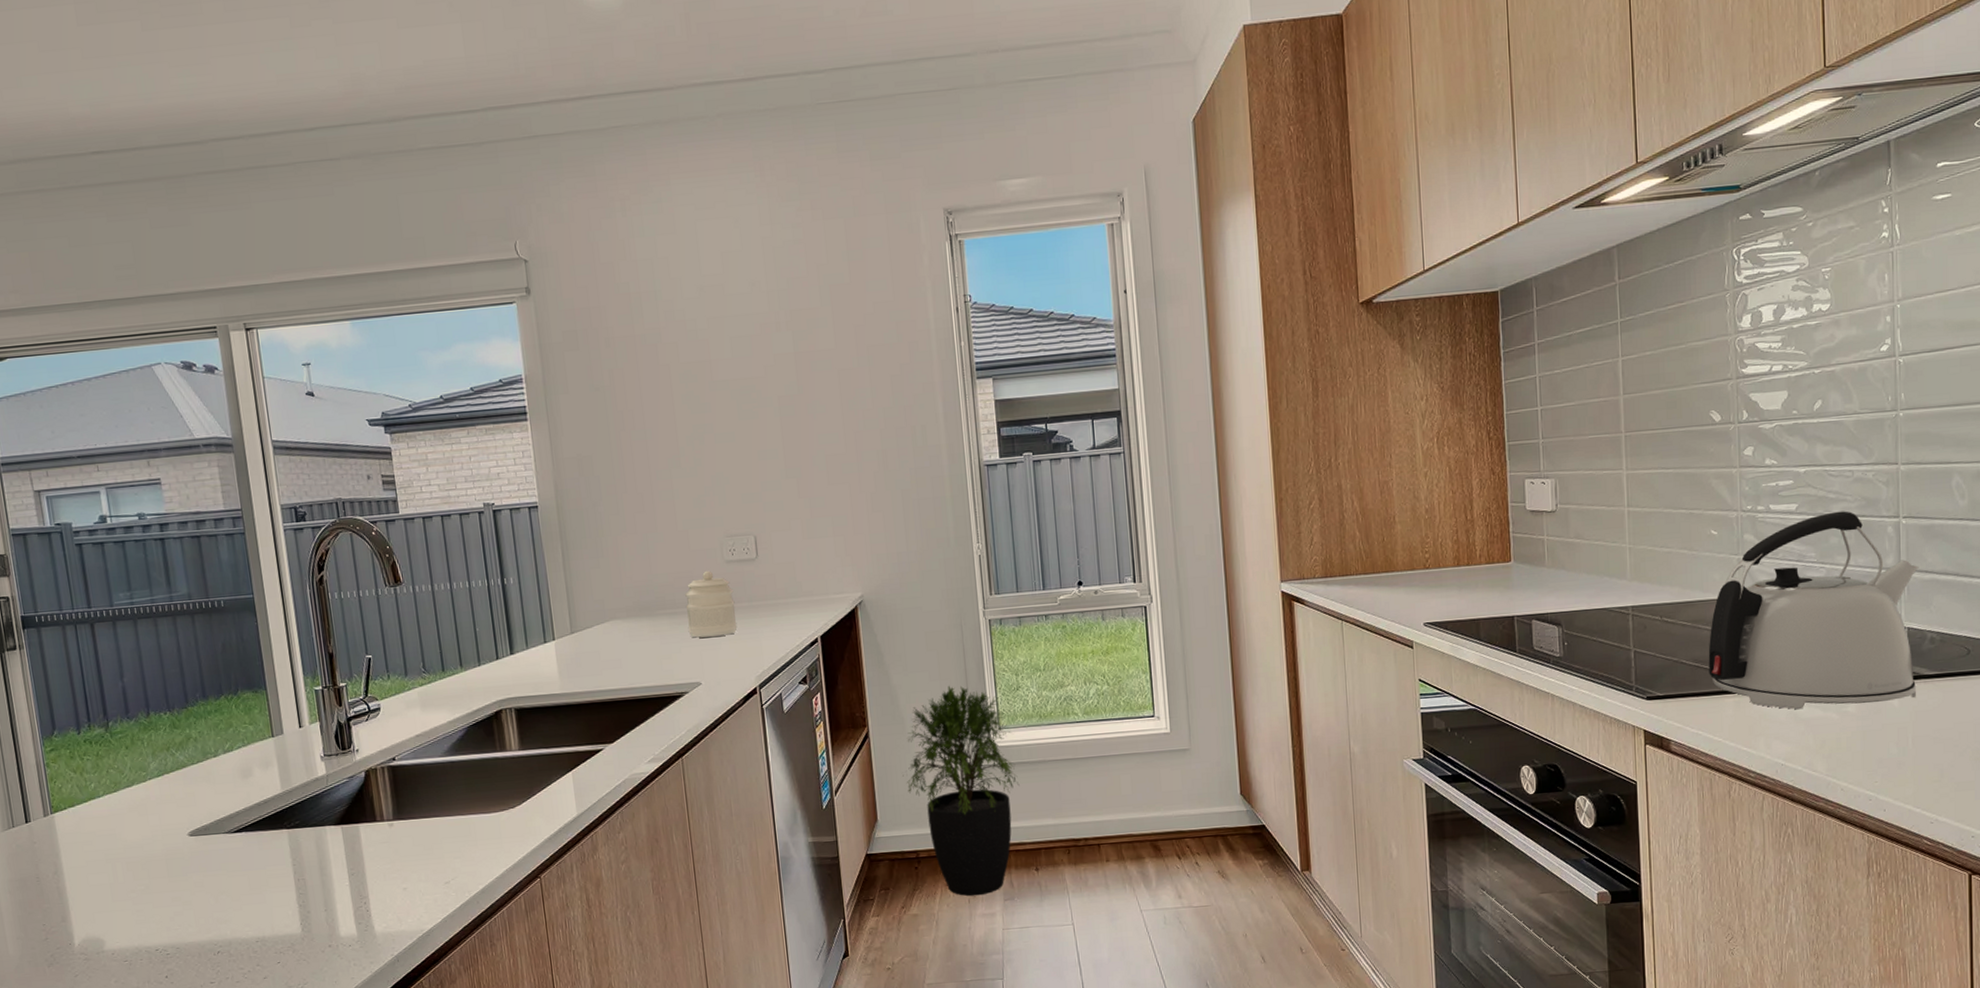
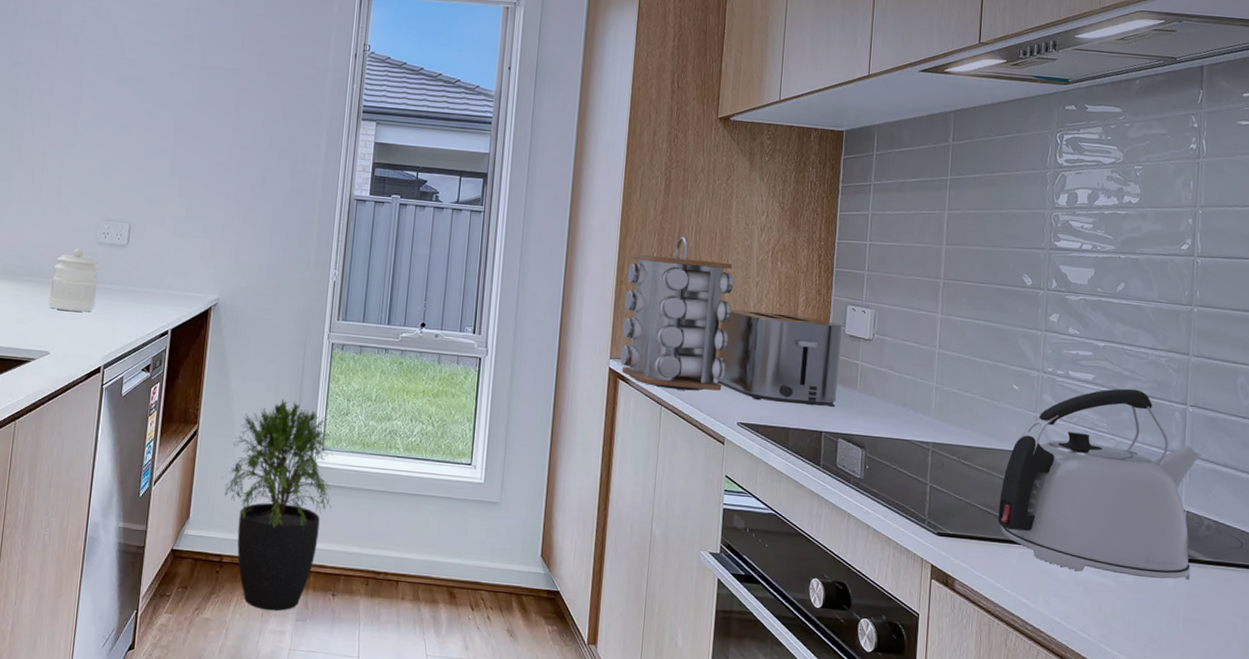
spice rack: none [1285,438,1405,602] -> present [620,235,734,391]
toaster: none [1393,499,1525,597] -> present [716,309,843,408]

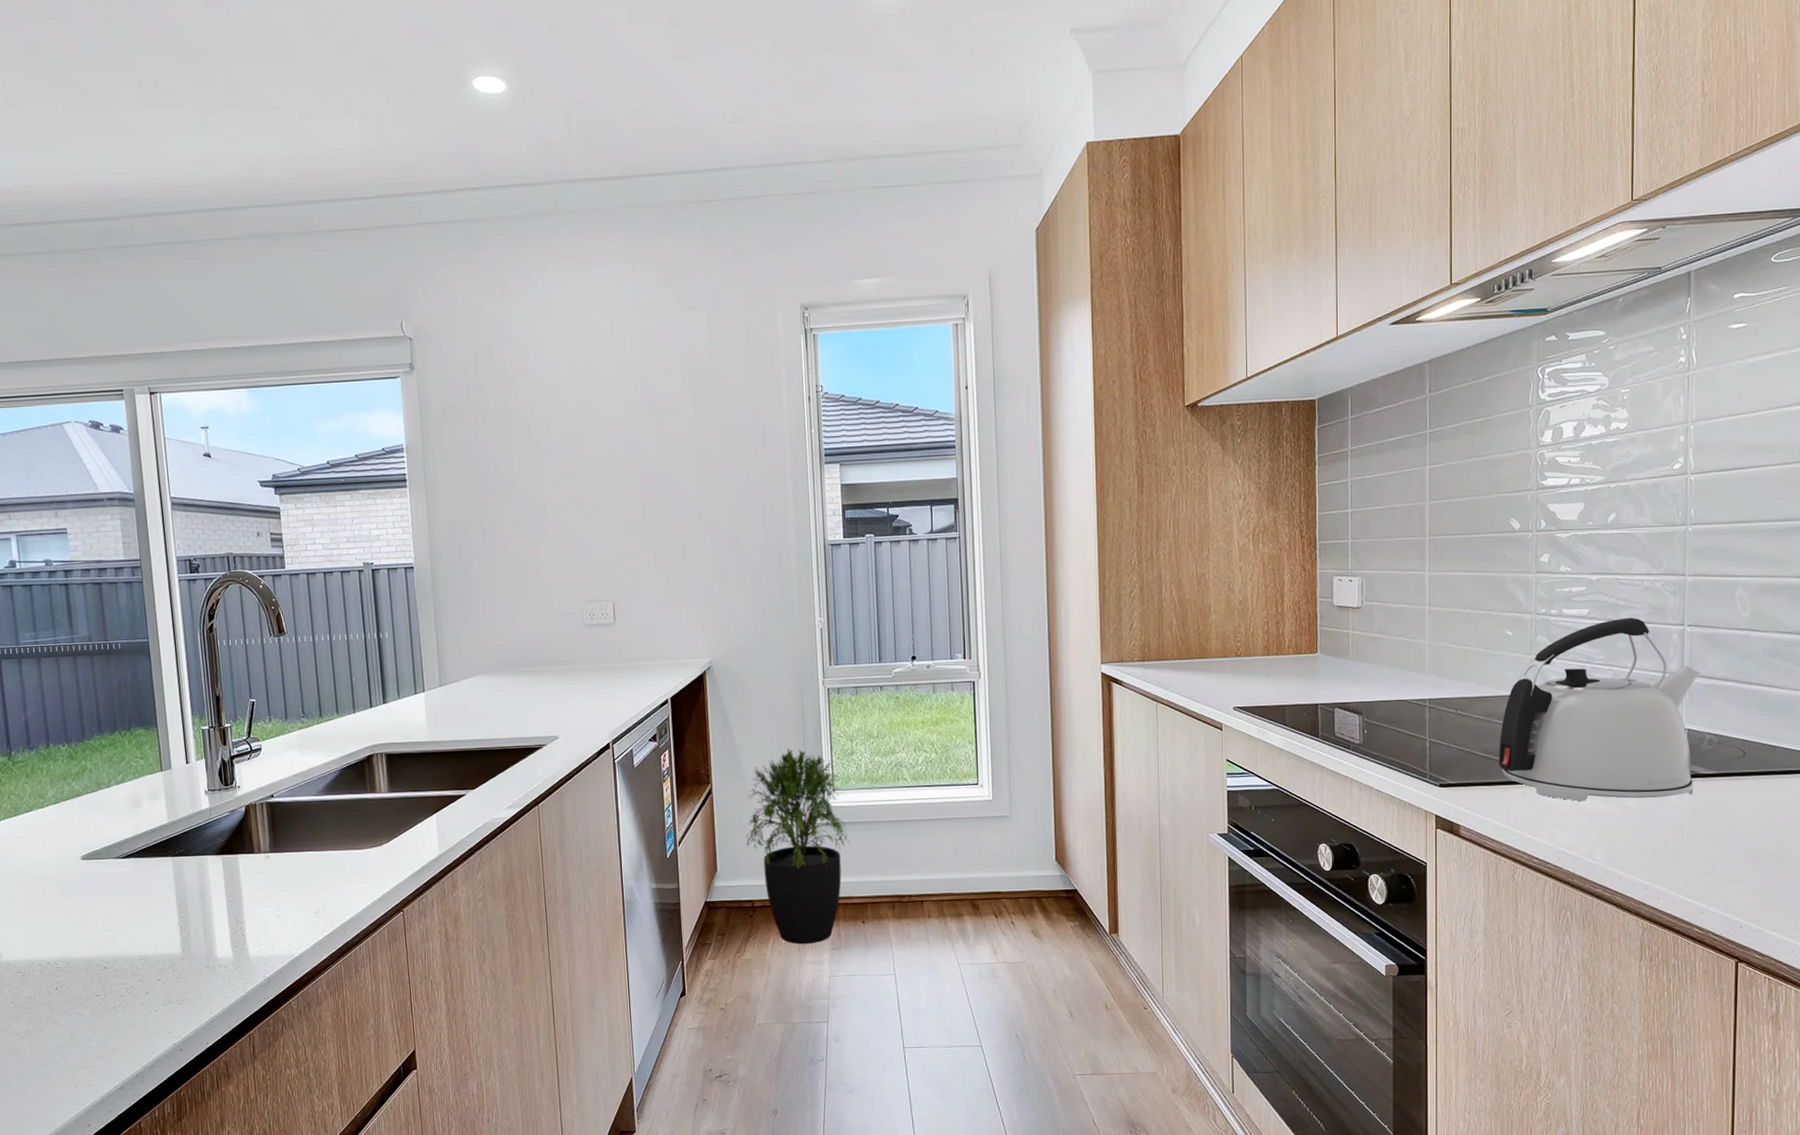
jar: present [48,248,99,312] -> none [547,632,594,695]
spice rack: present [620,235,734,391] -> none [1109,531,1217,685]
toaster: present [716,309,843,408] -> none [1208,594,1331,684]

